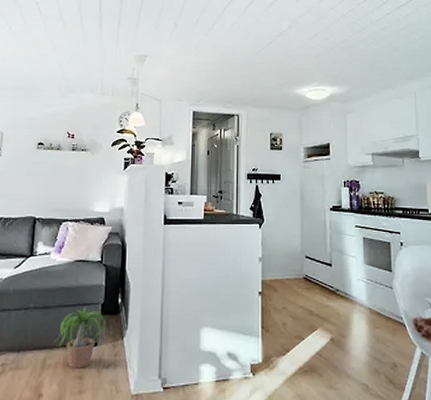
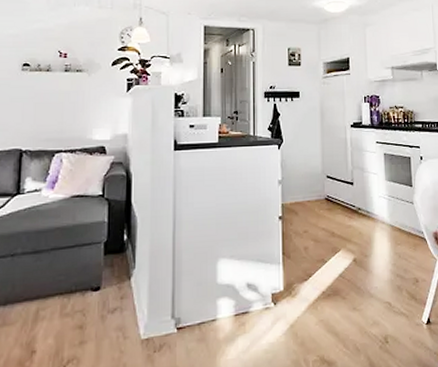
potted plant: present [53,307,111,368] -> none [47,248,116,318]

